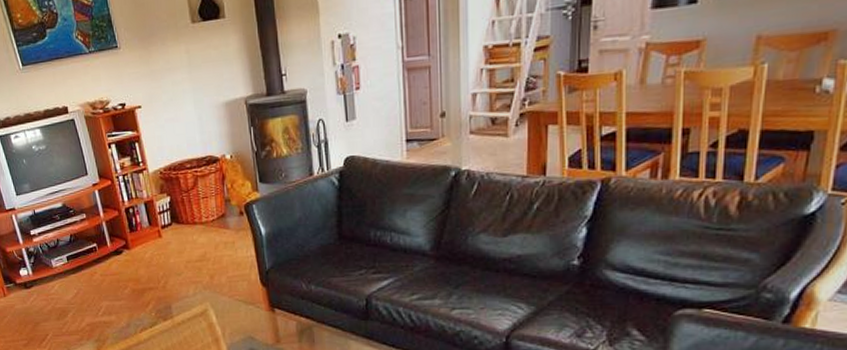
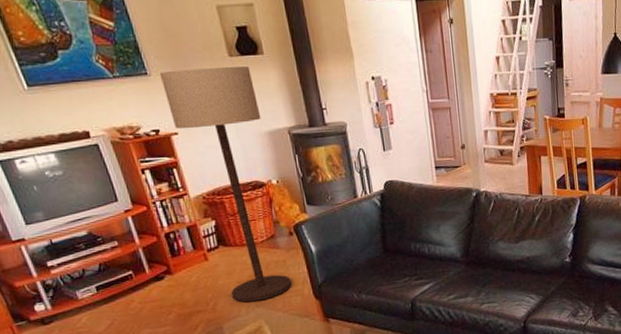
floor lamp: none [128,32,239,283] -> present [159,66,292,303]

